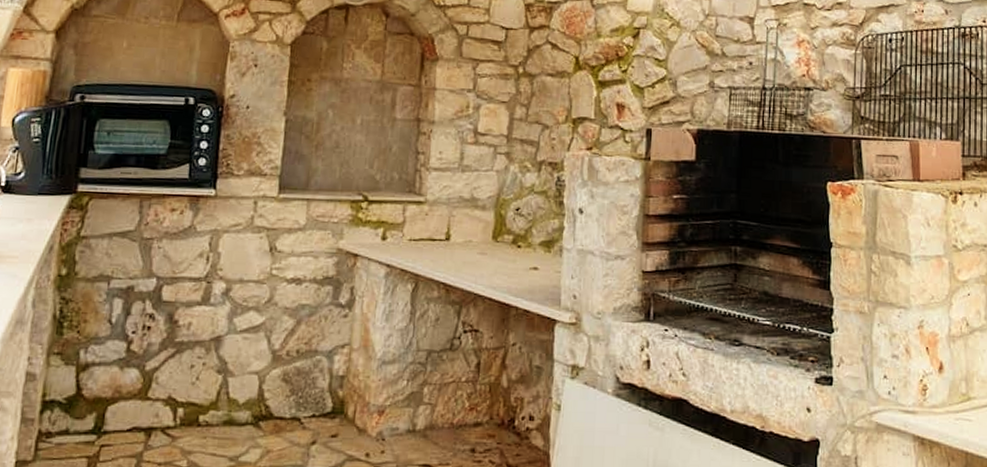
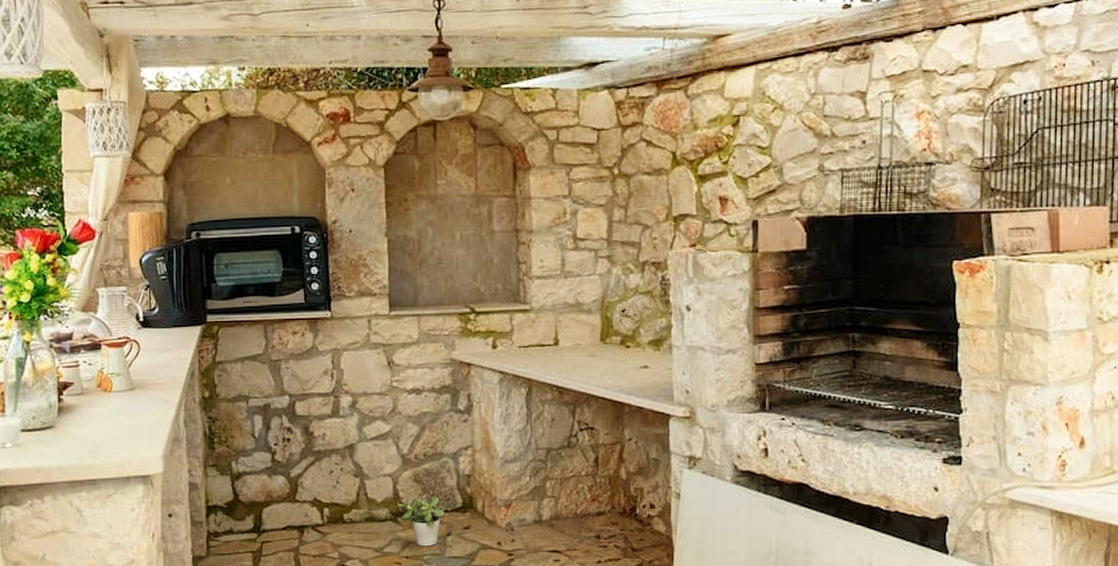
potted plant: none [260,398,312,456] -> present [397,496,445,547]

